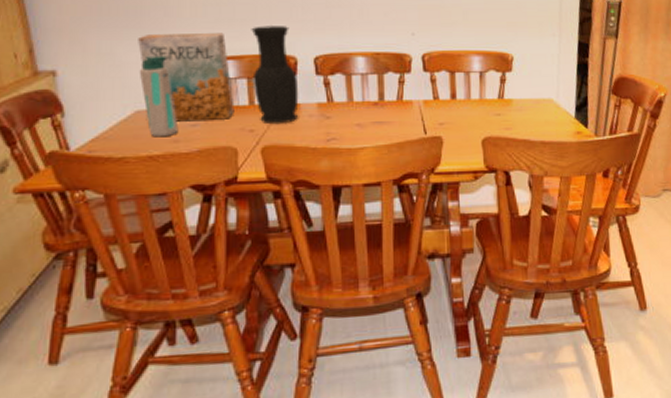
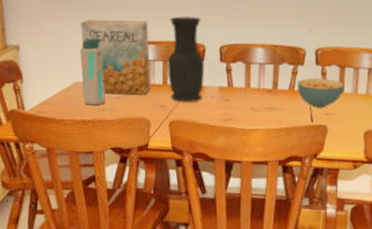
cereal bowl: none [405,85,456,118] -> present [297,77,344,108]

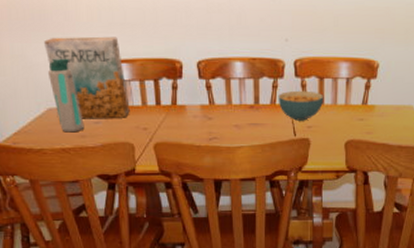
vase: present [167,16,205,103] -> none [141,30,185,124]

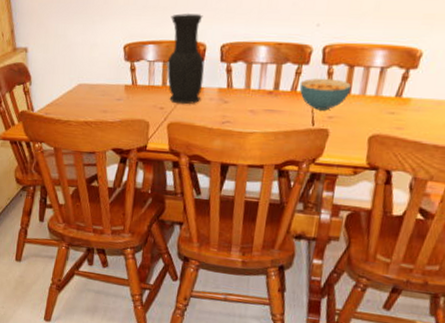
cereal box: present [44,36,130,119] -> none [83,19,151,97]
water bottle: present [47,58,85,133] -> none [82,38,108,108]
vase: none [141,30,185,124] -> present [167,13,205,105]

